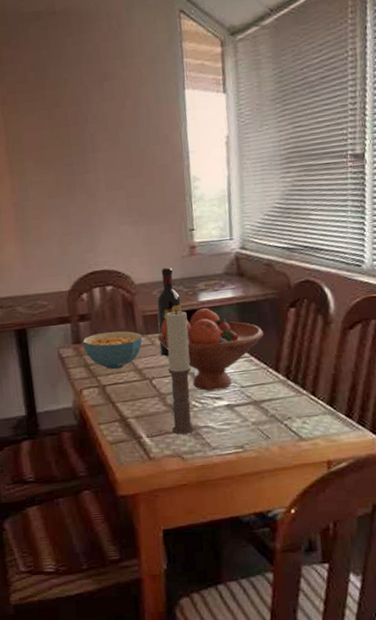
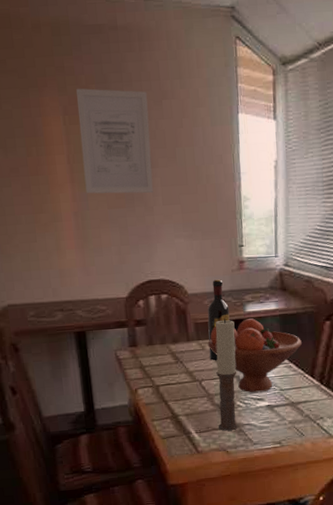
wall art: none [14,74,96,184] -> present [76,88,153,194]
cereal bowl: present [82,331,143,370] -> none [138,336,194,372]

